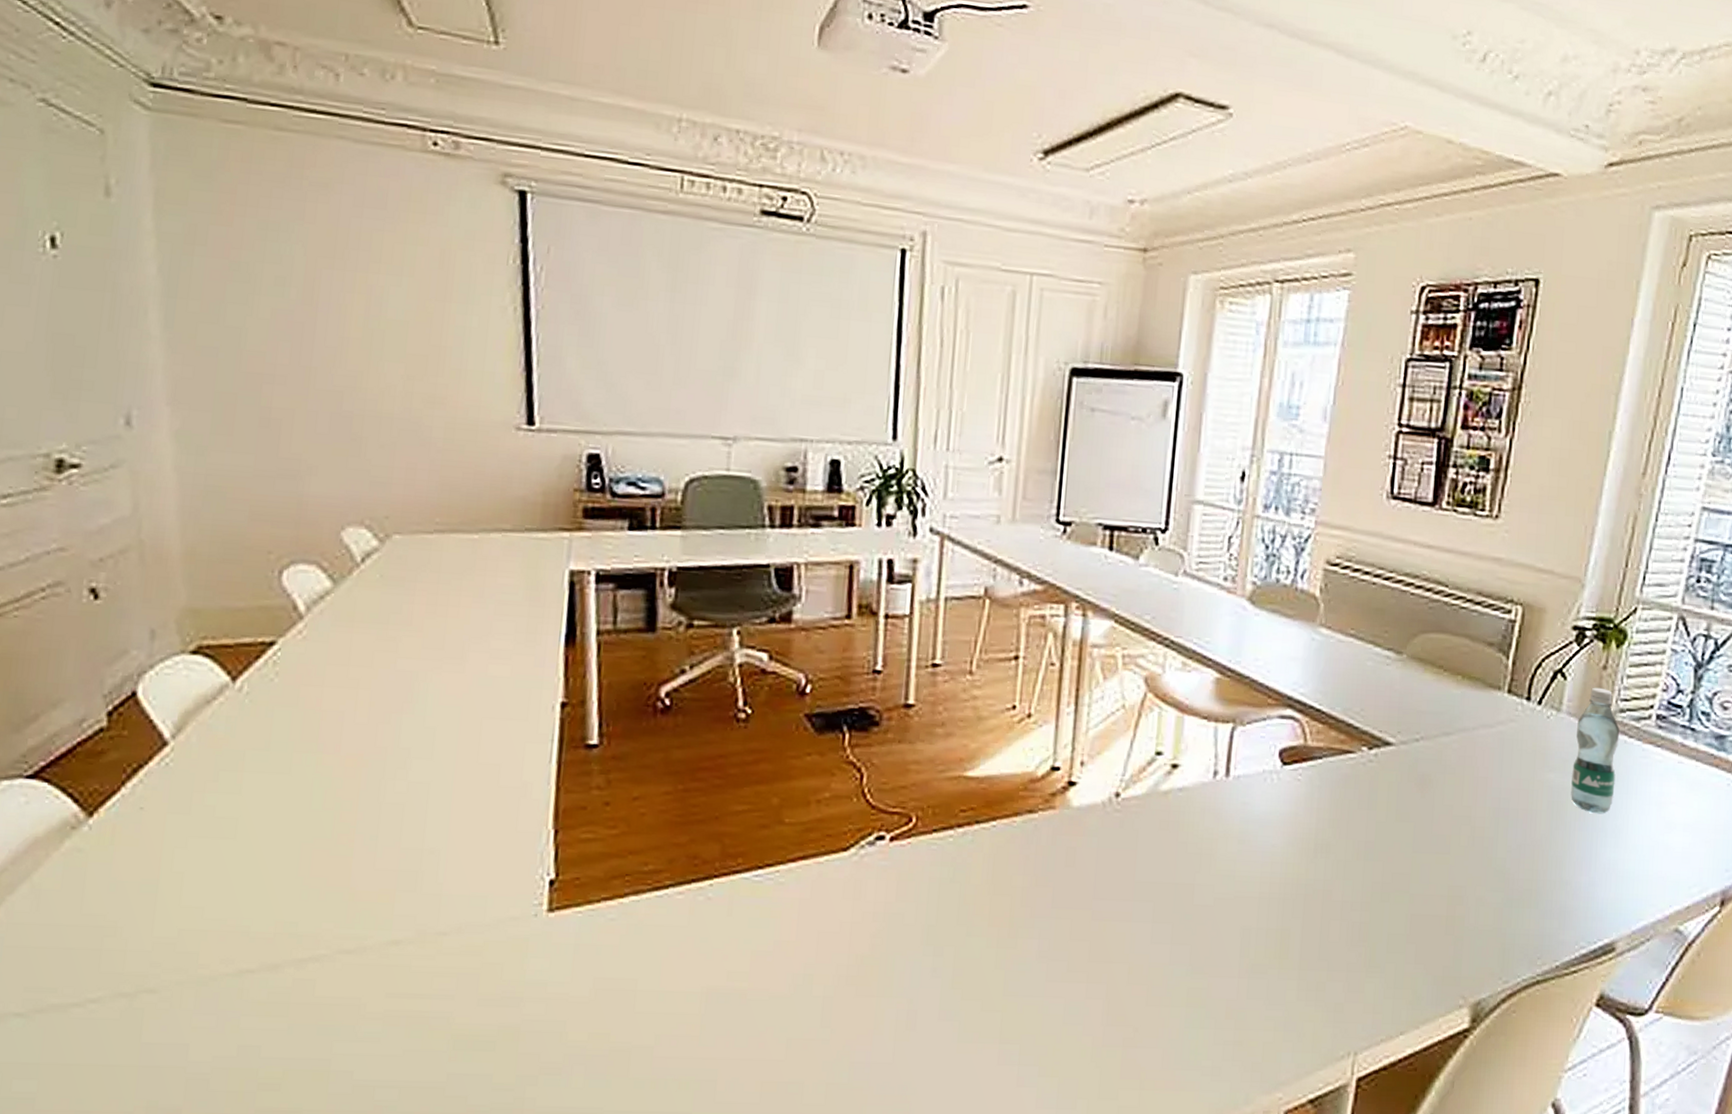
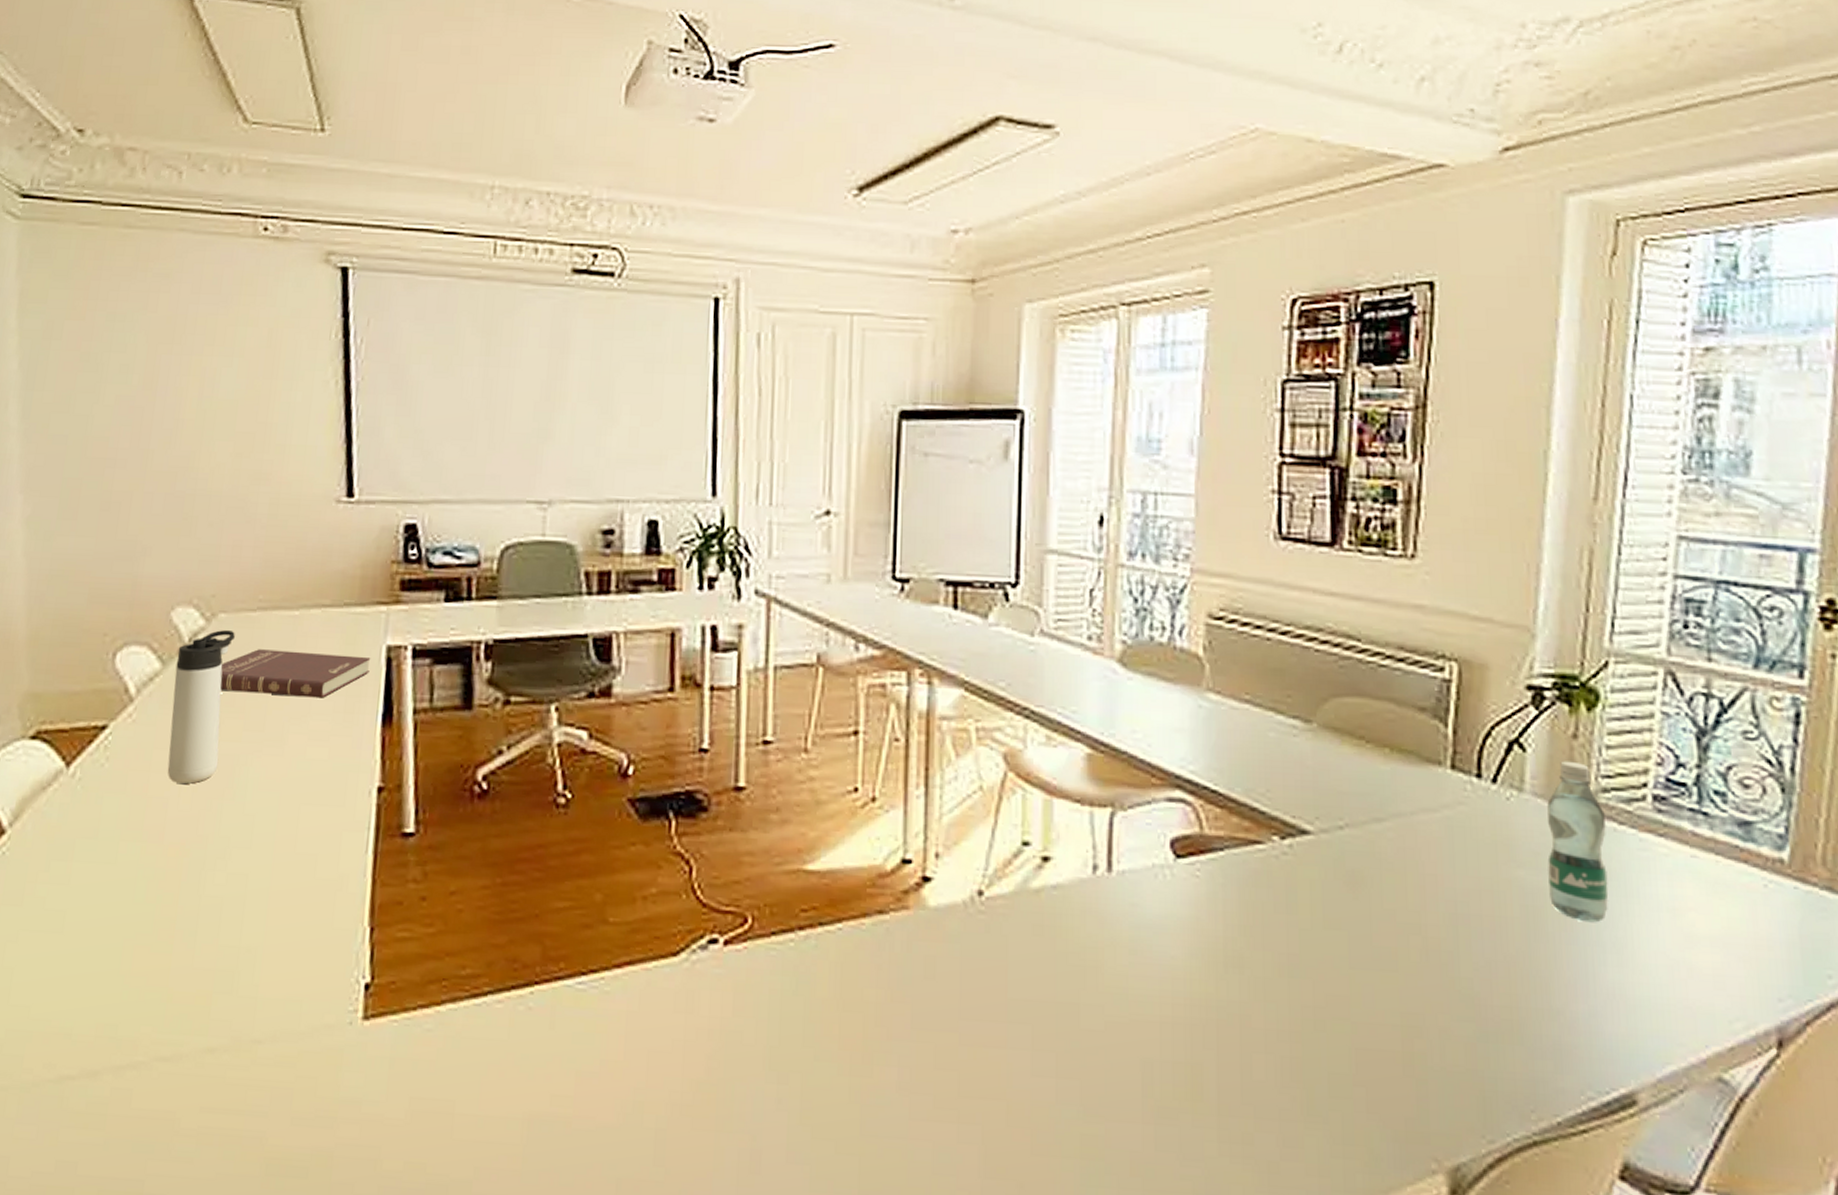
thermos bottle: none [342,551,411,699] -> present [167,630,235,784]
book: none [396,570,553,619] -> present [220,649,371,698]

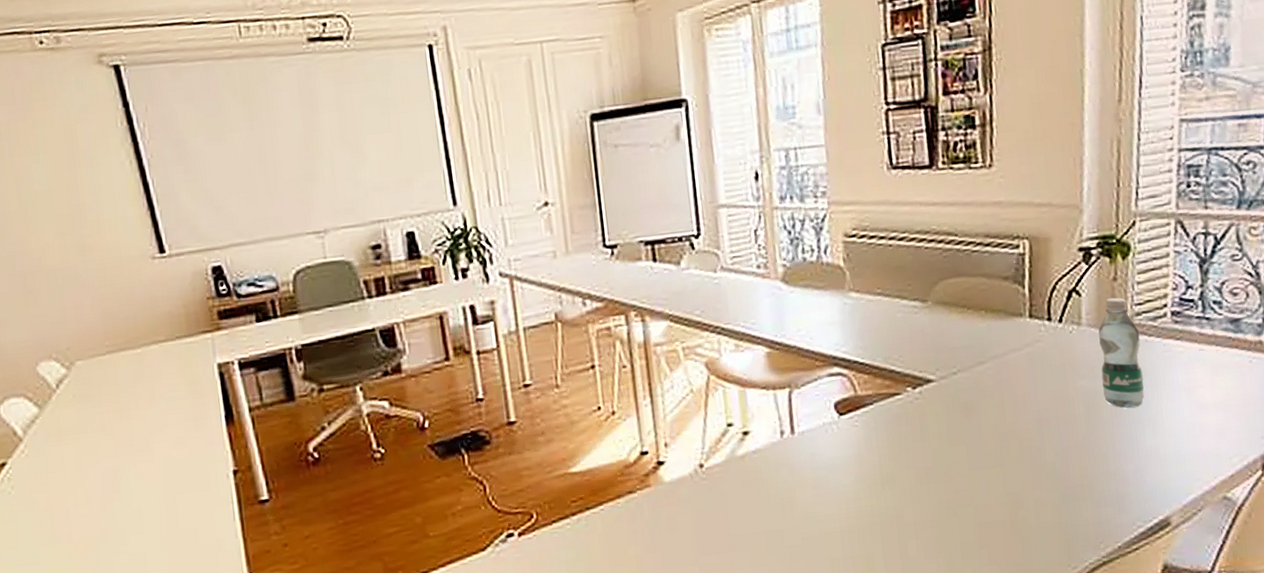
thermos bottle: present [167,630,235,784] -> none [49,373,103,496]
book: present [220,649,371,698] -> none [87,375,208,420]

